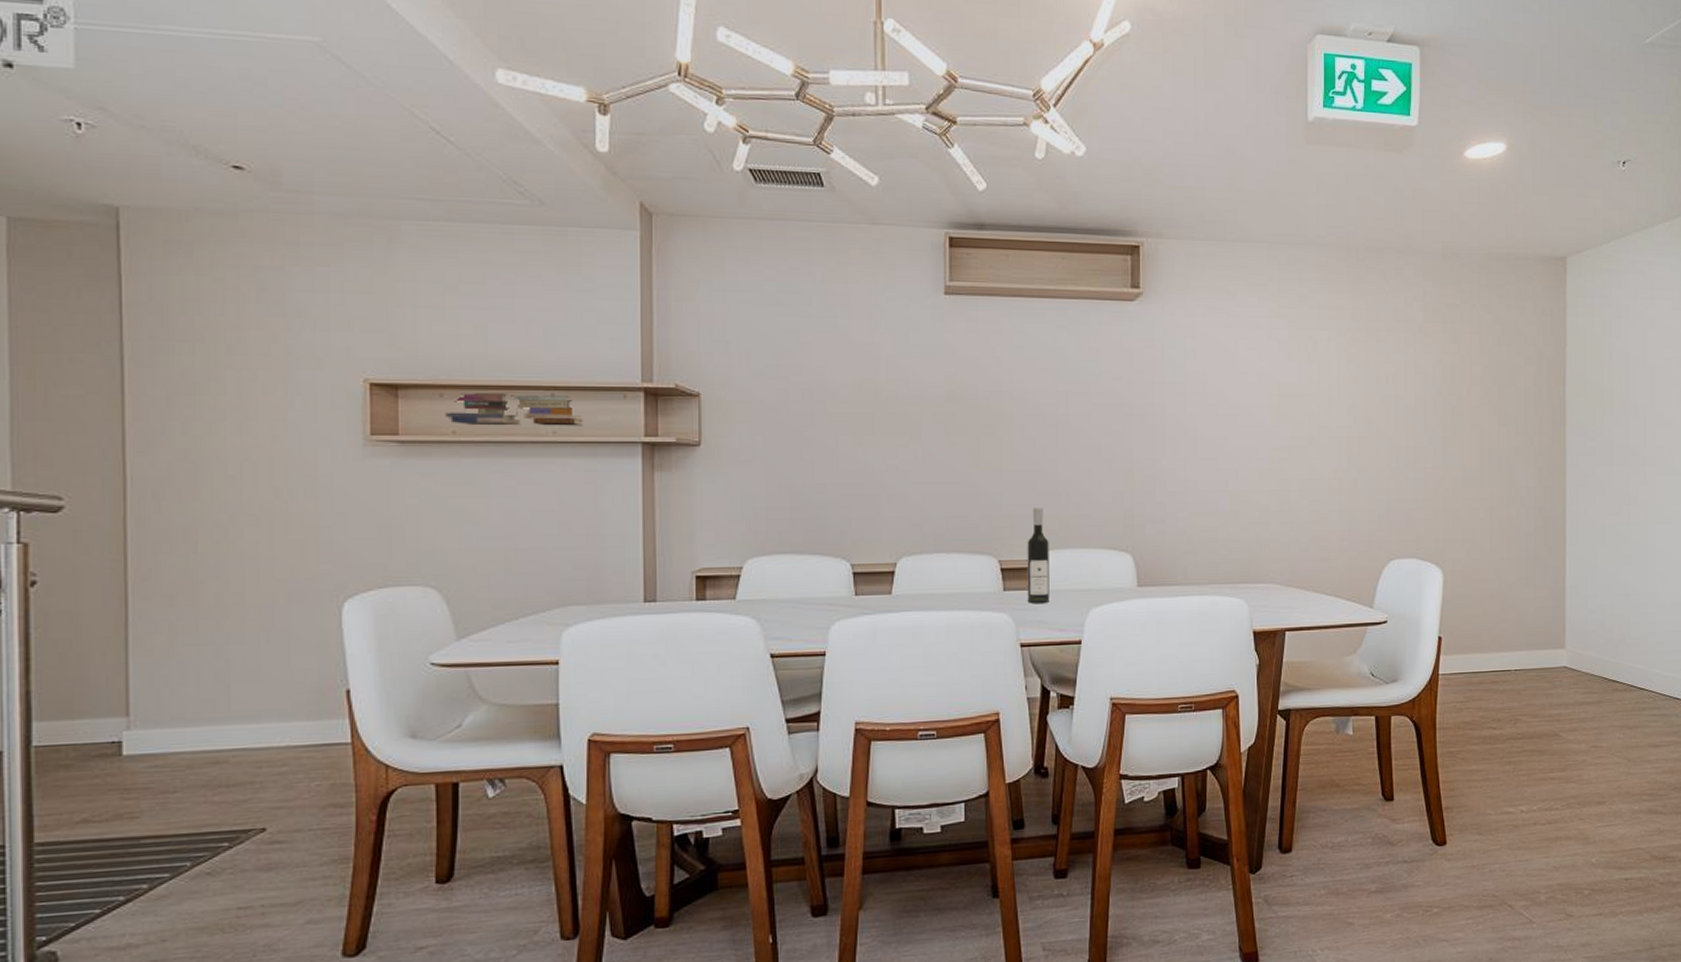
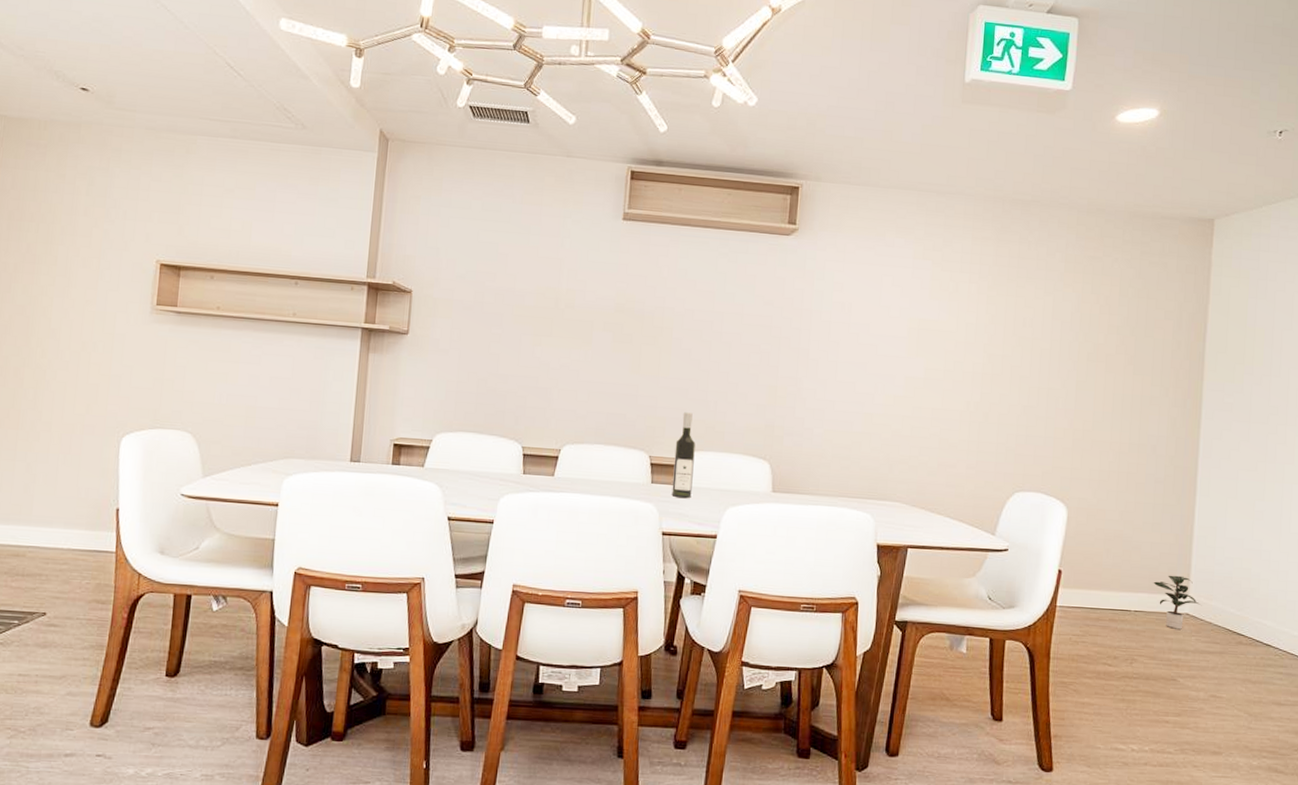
books: present [445,393,521,426] -> none [213,276,270,307]
books: present [514,396,584,426] -> none [267,282,319,311]
potted plant: none [1531,629,1578,684] -> present [1153,575,1202,629]

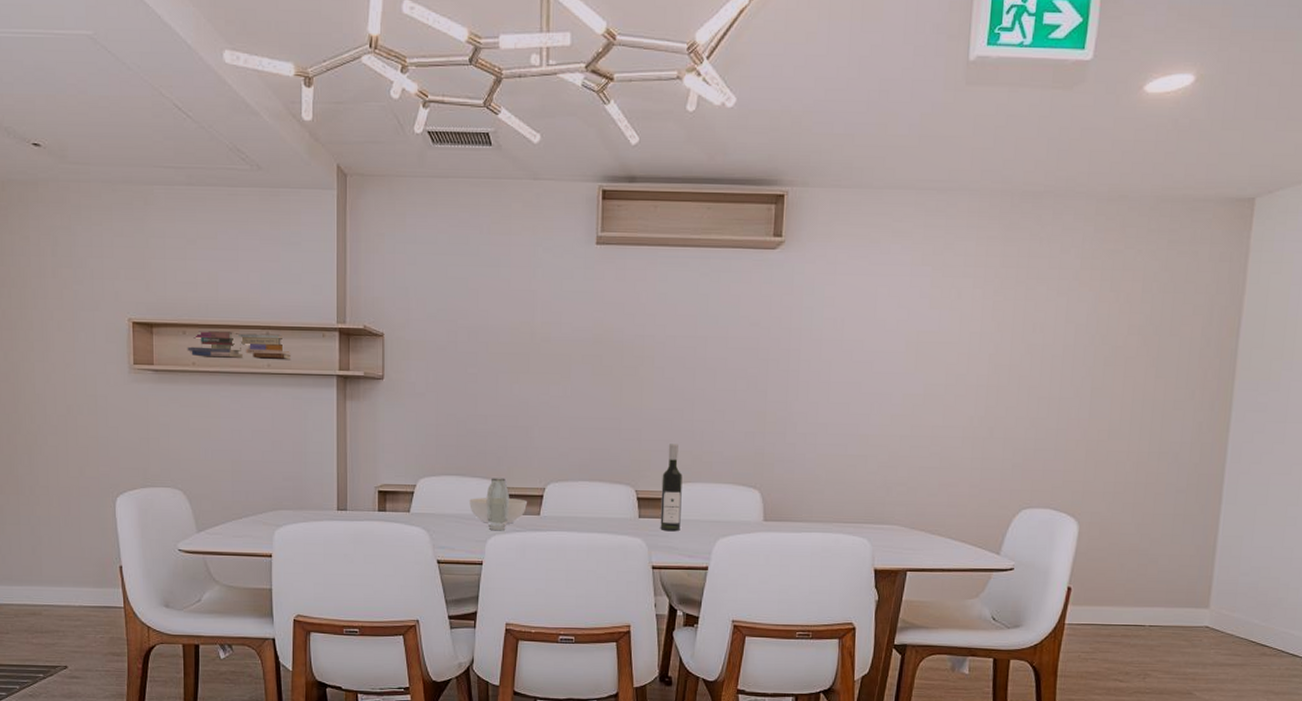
books: none [213,276,270,307] -> present [187,331,244,359]
books: none [267,282,319,311] -> present [238,334,292,360]
bowl: none [483,455,543,484] -> present [468,498,528,524]
vase: none [500,436,525,490] -> present [486,478,509,531]
potted plant: present [1153,575,1202,629] -> none [1170,587,1223,643]

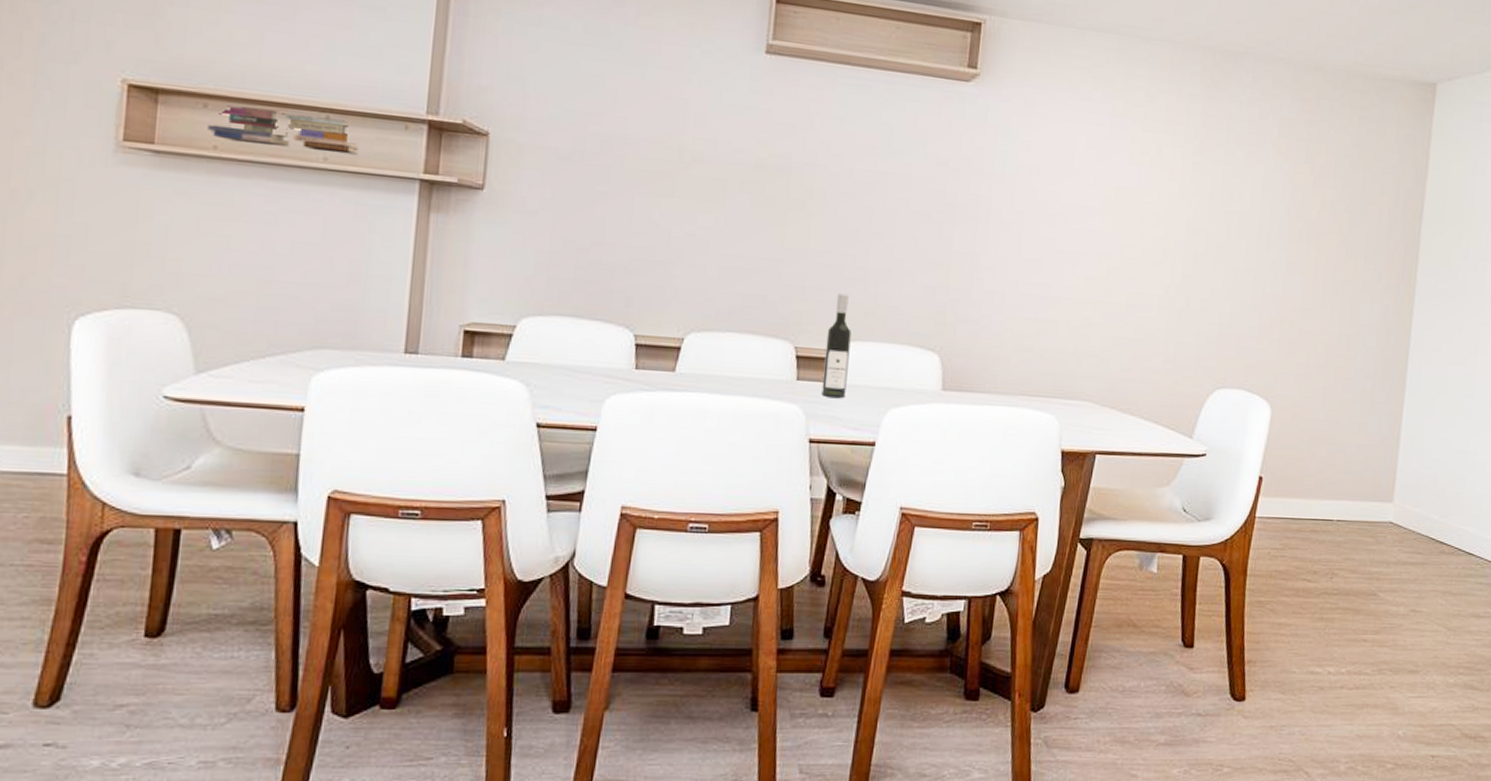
bowl: present [468,498,528,524] -> none [584,346,661,381]
vase: present [486,478,509,531] -> none [606,322,638,389]

